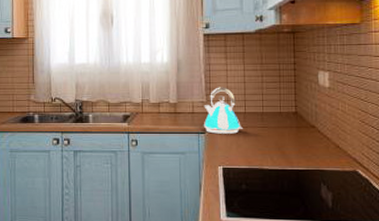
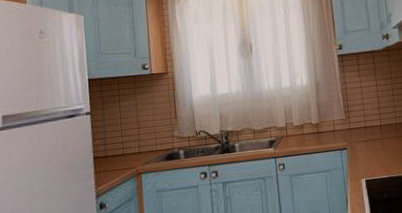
kettle: present [204,87,243,134] -> none [343,103,380,149]

